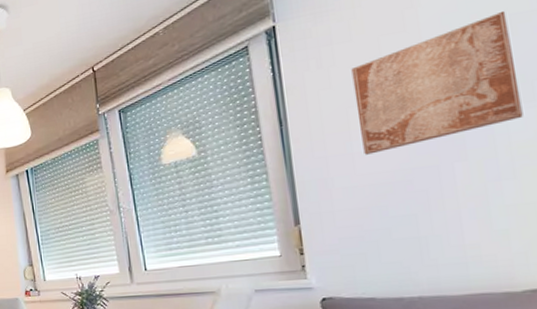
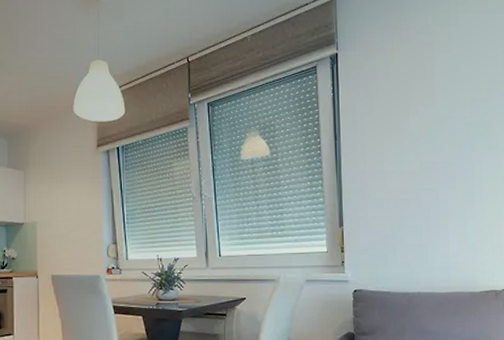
wall art: present [351,10,523,155] -> none [388,77,490,174]

